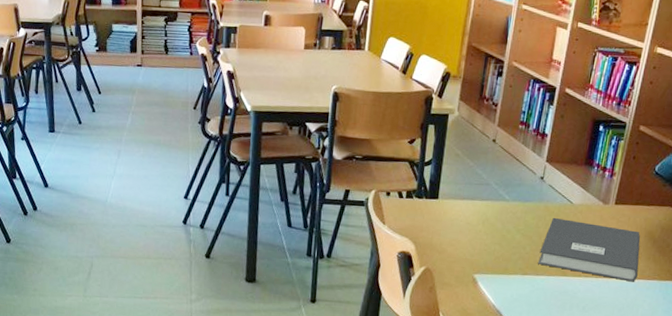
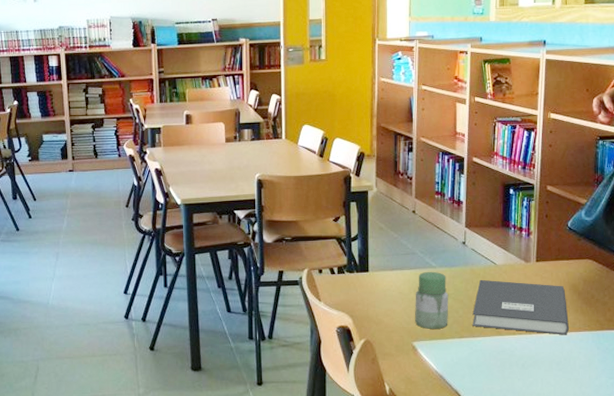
jar: none [479,204,518,264] -> present [415,271,449,329]

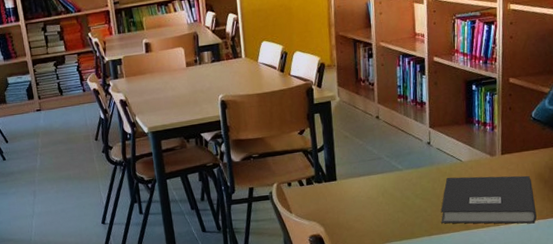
jar: present [415,271,449,329] -> none [383,174,418,230]

